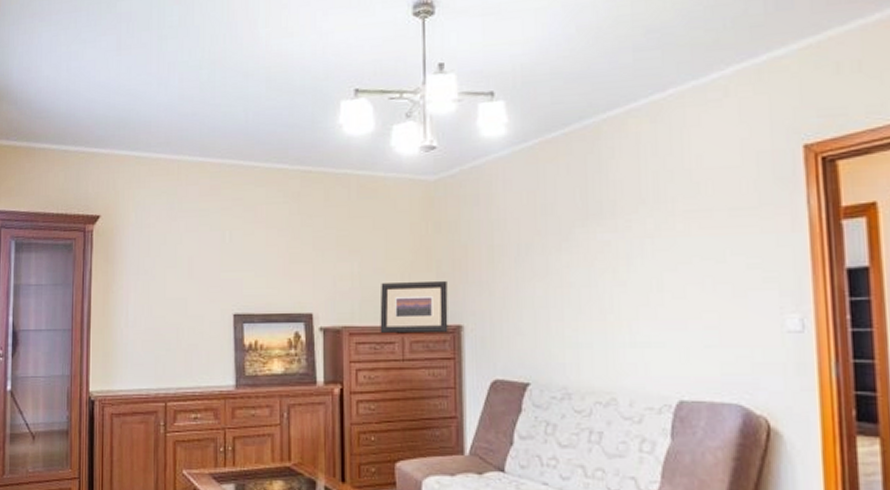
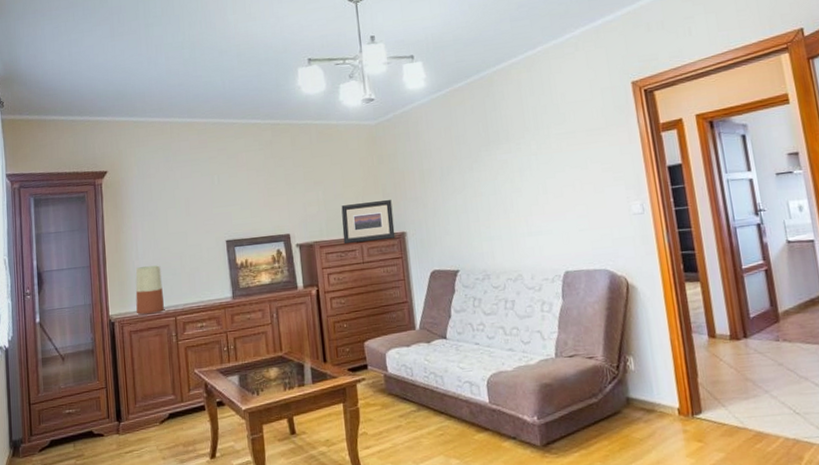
vase: none [121,337,153,396] -> present [135,265,164,315]

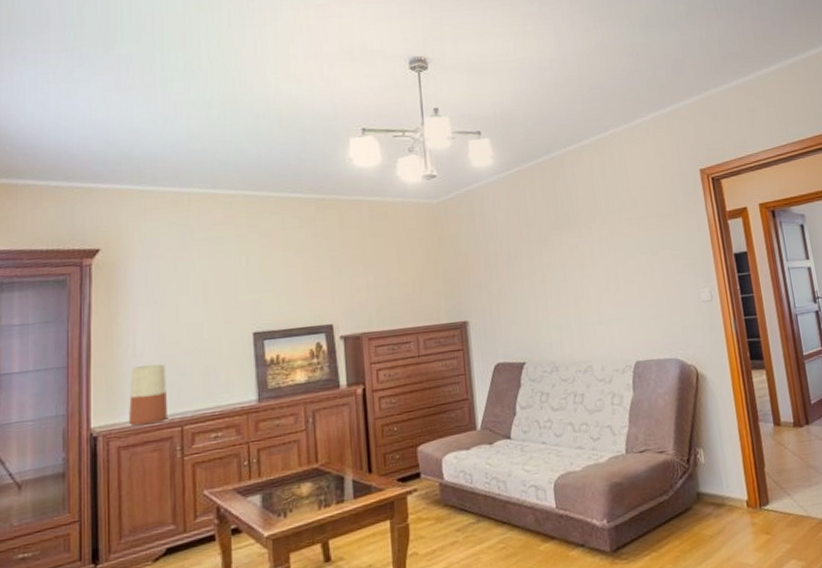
picture frame: present [341,200,396,245] -> none [395,286,456,336]

